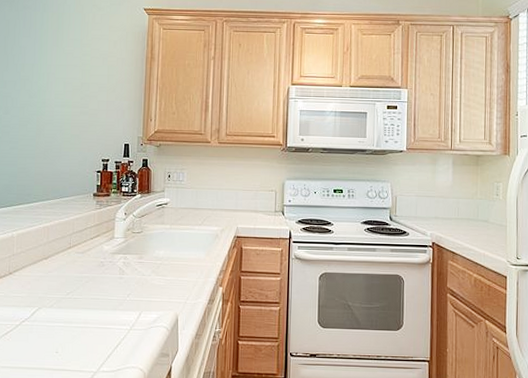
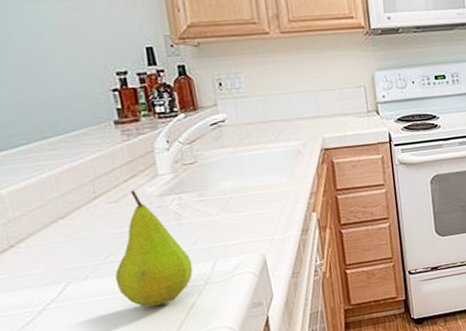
fruit: none [70,246,124,339] -> present [115,190,194,307]

